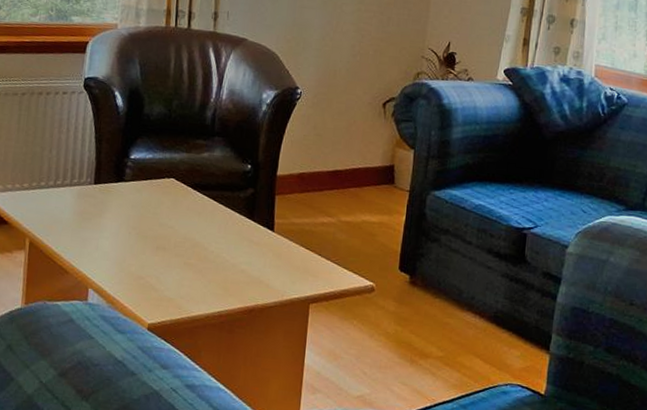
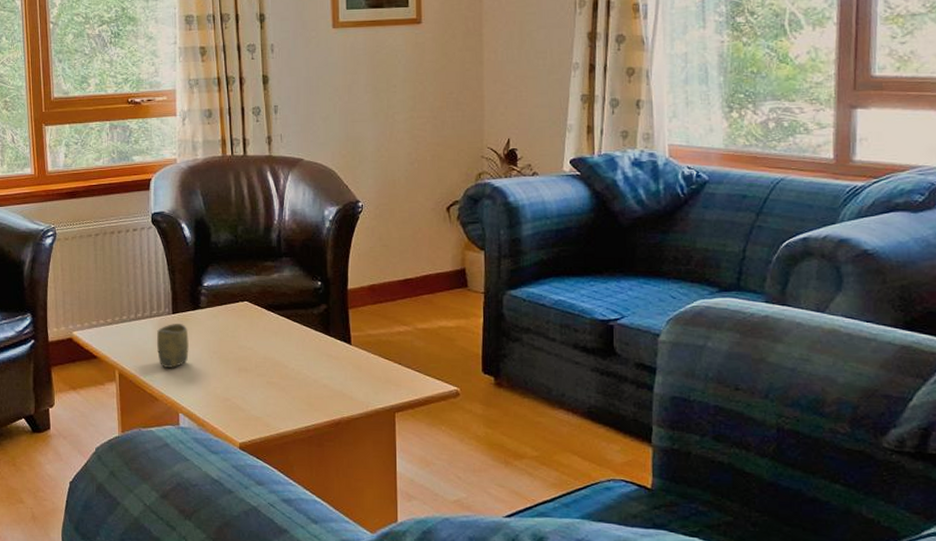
cup: none [73,194,109,241] -> present [156,323,189,368]

